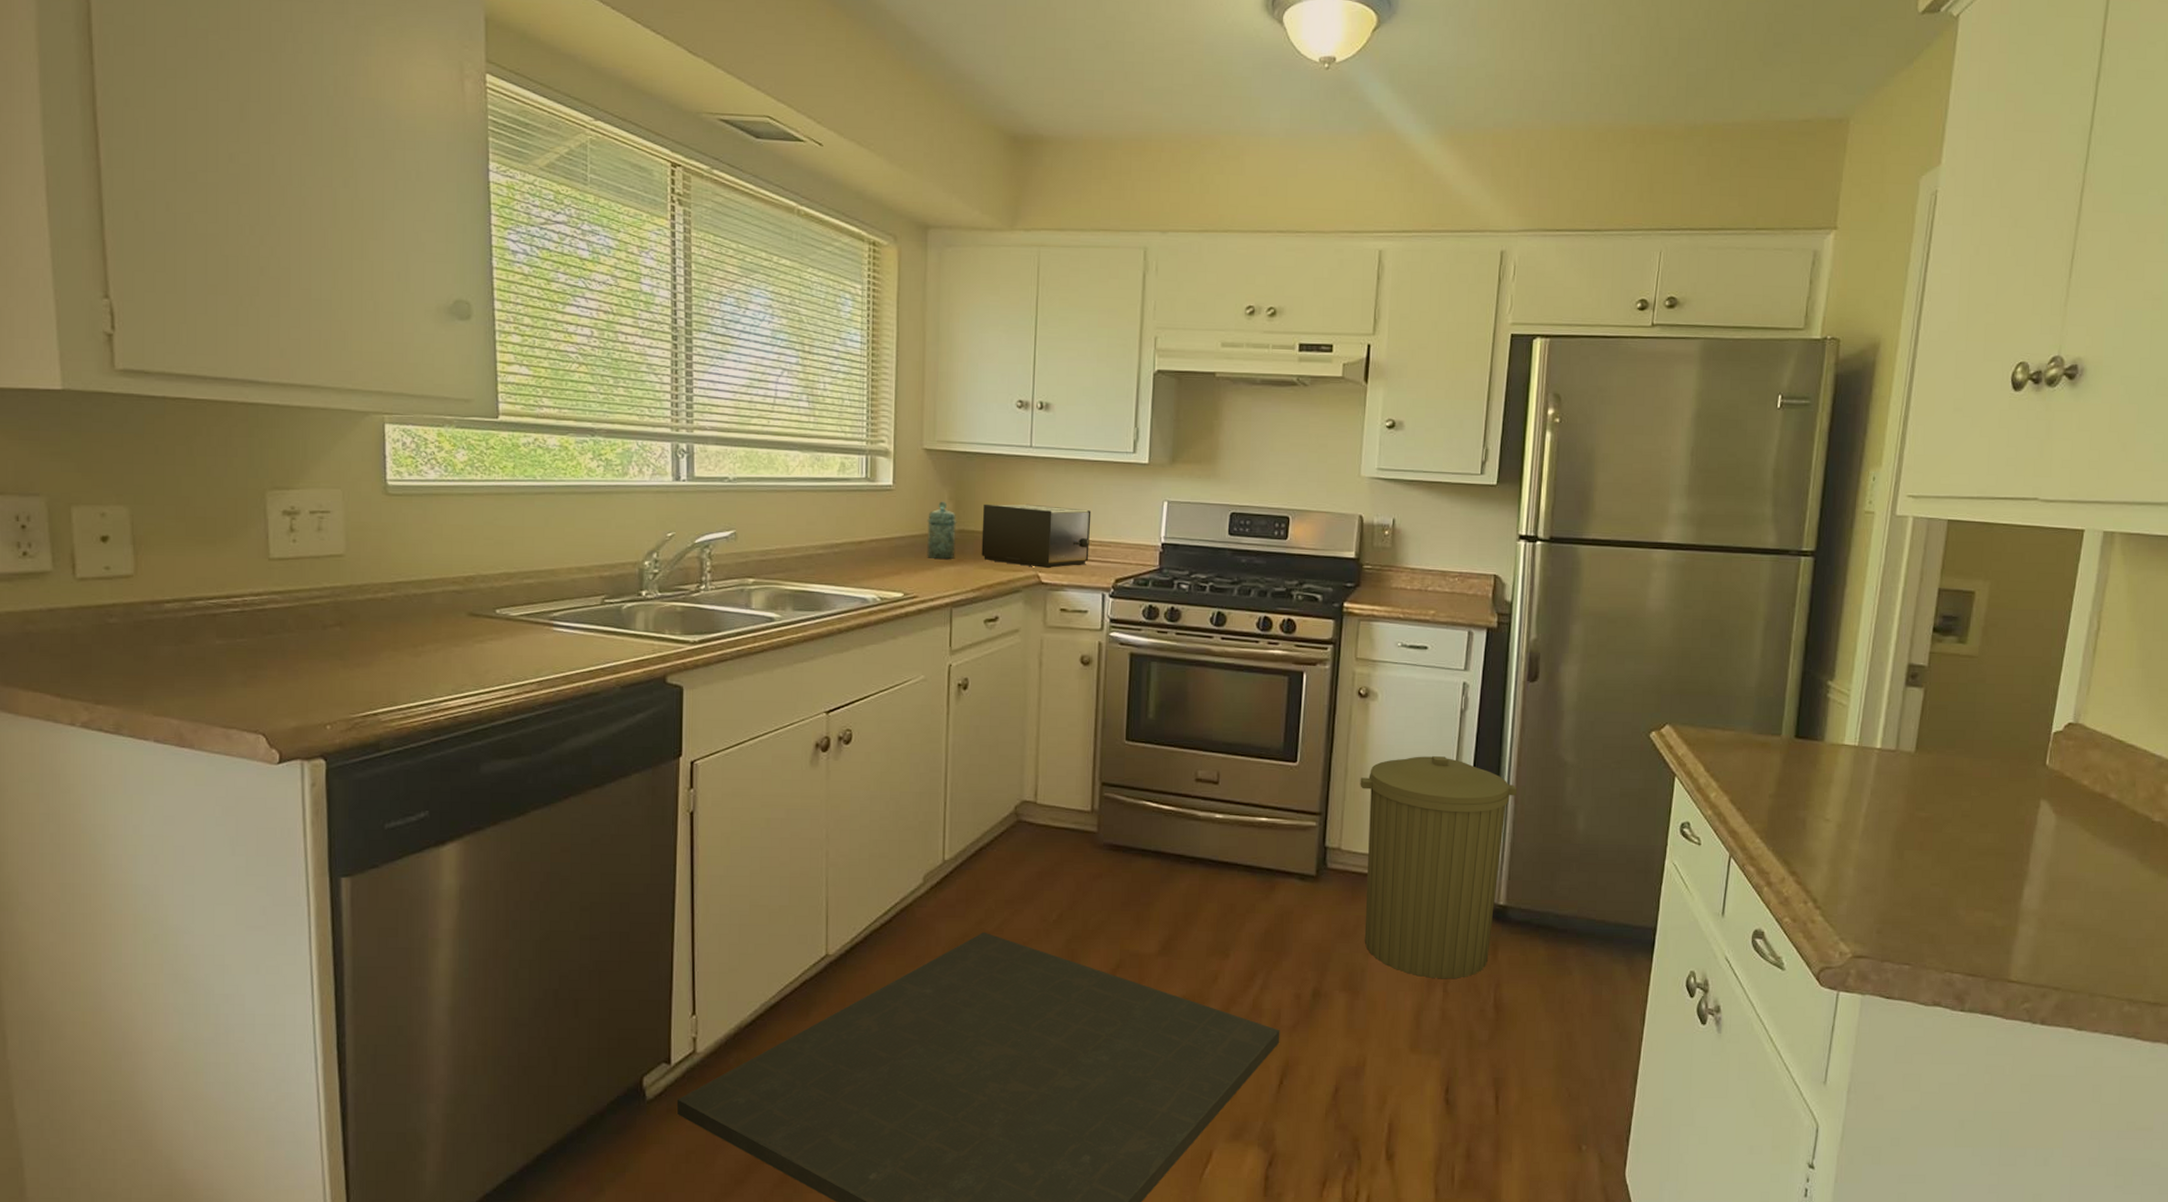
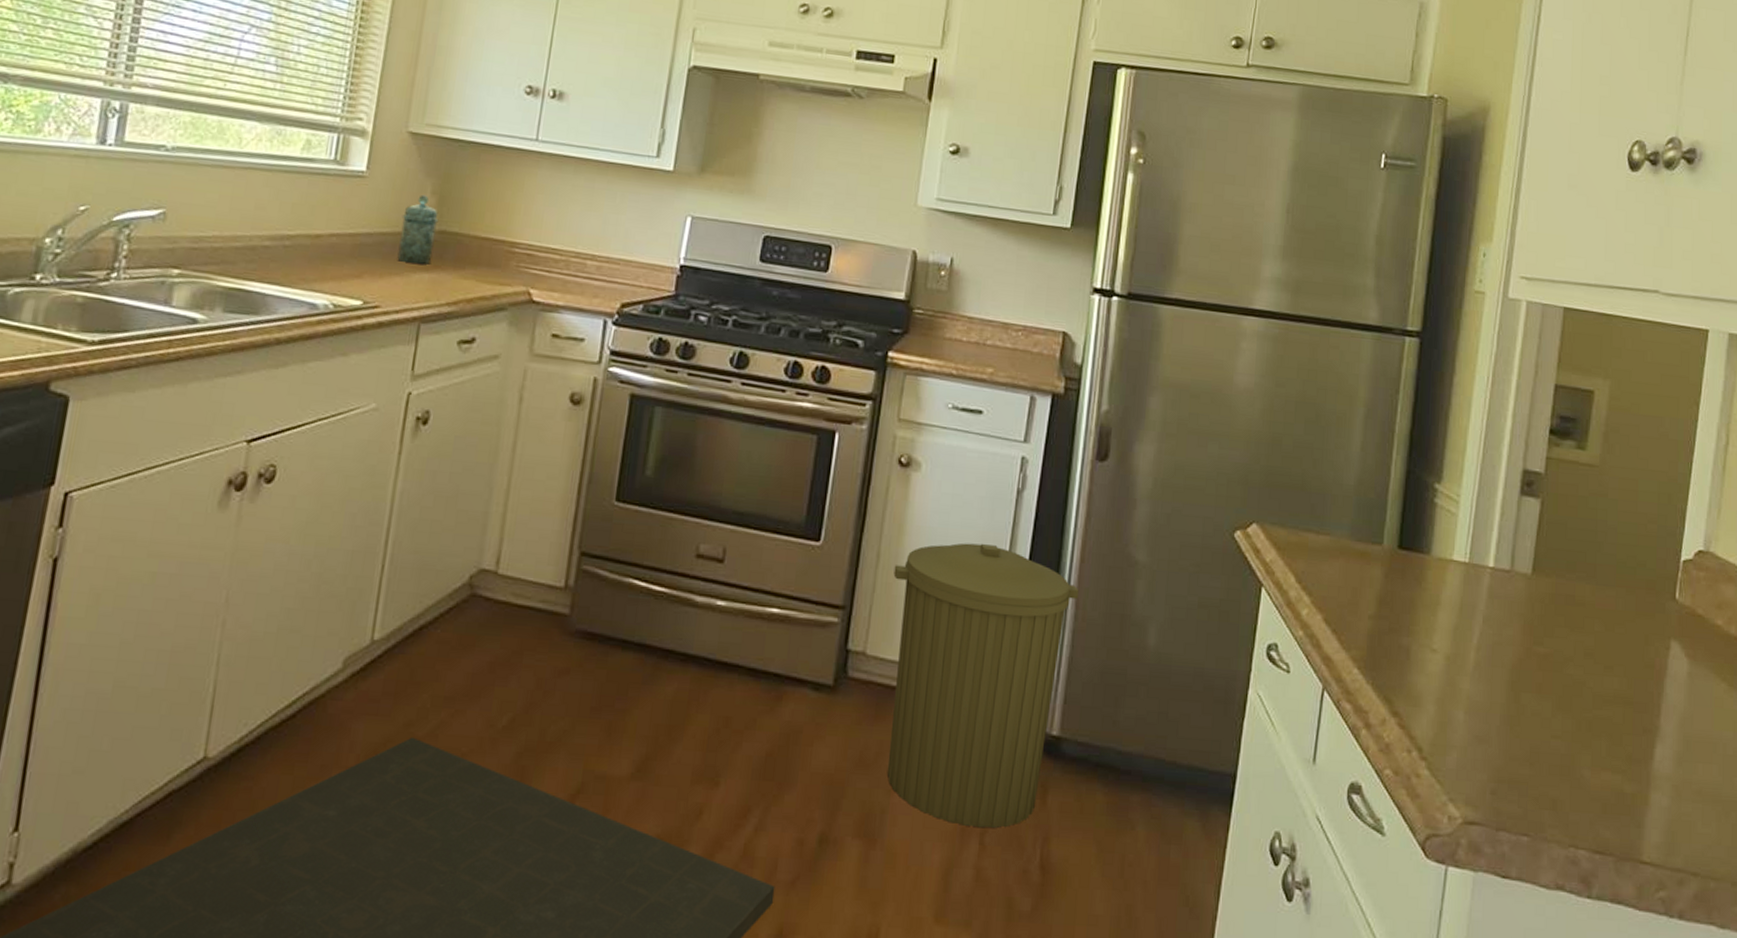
toaster: present [981,503,1091,569] -> none [463,202,601,286]

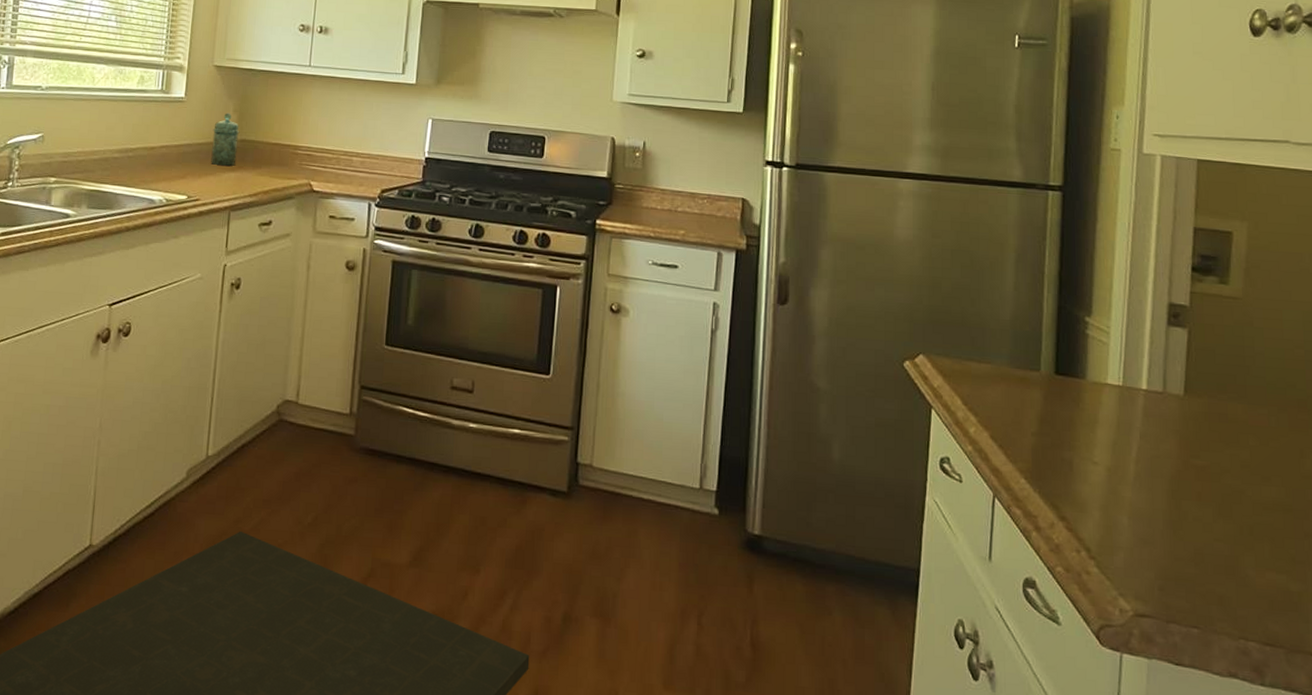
trash can: present [886,543,1079,828] -> none [612,374,770,611]

